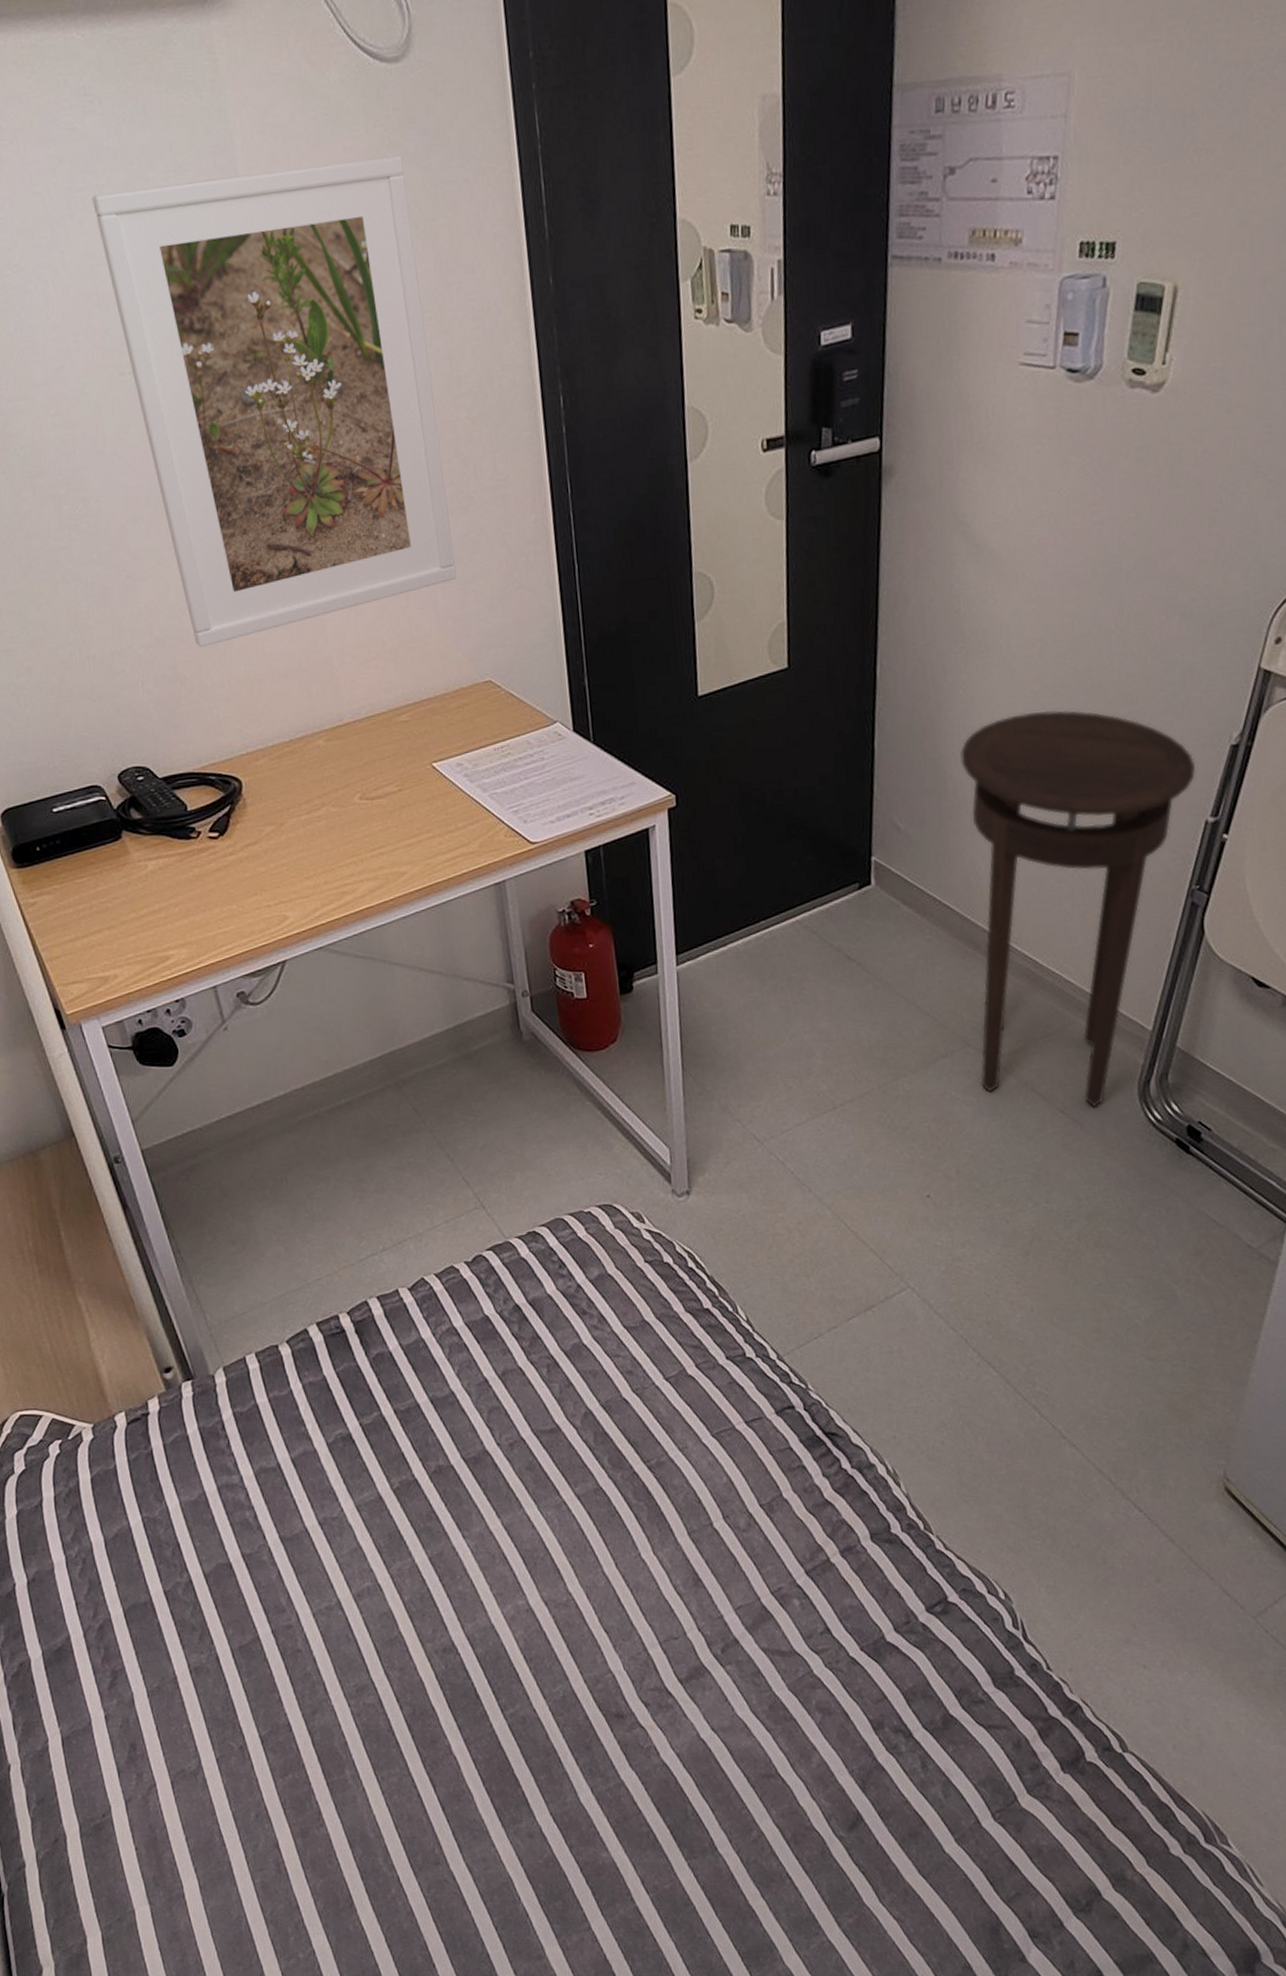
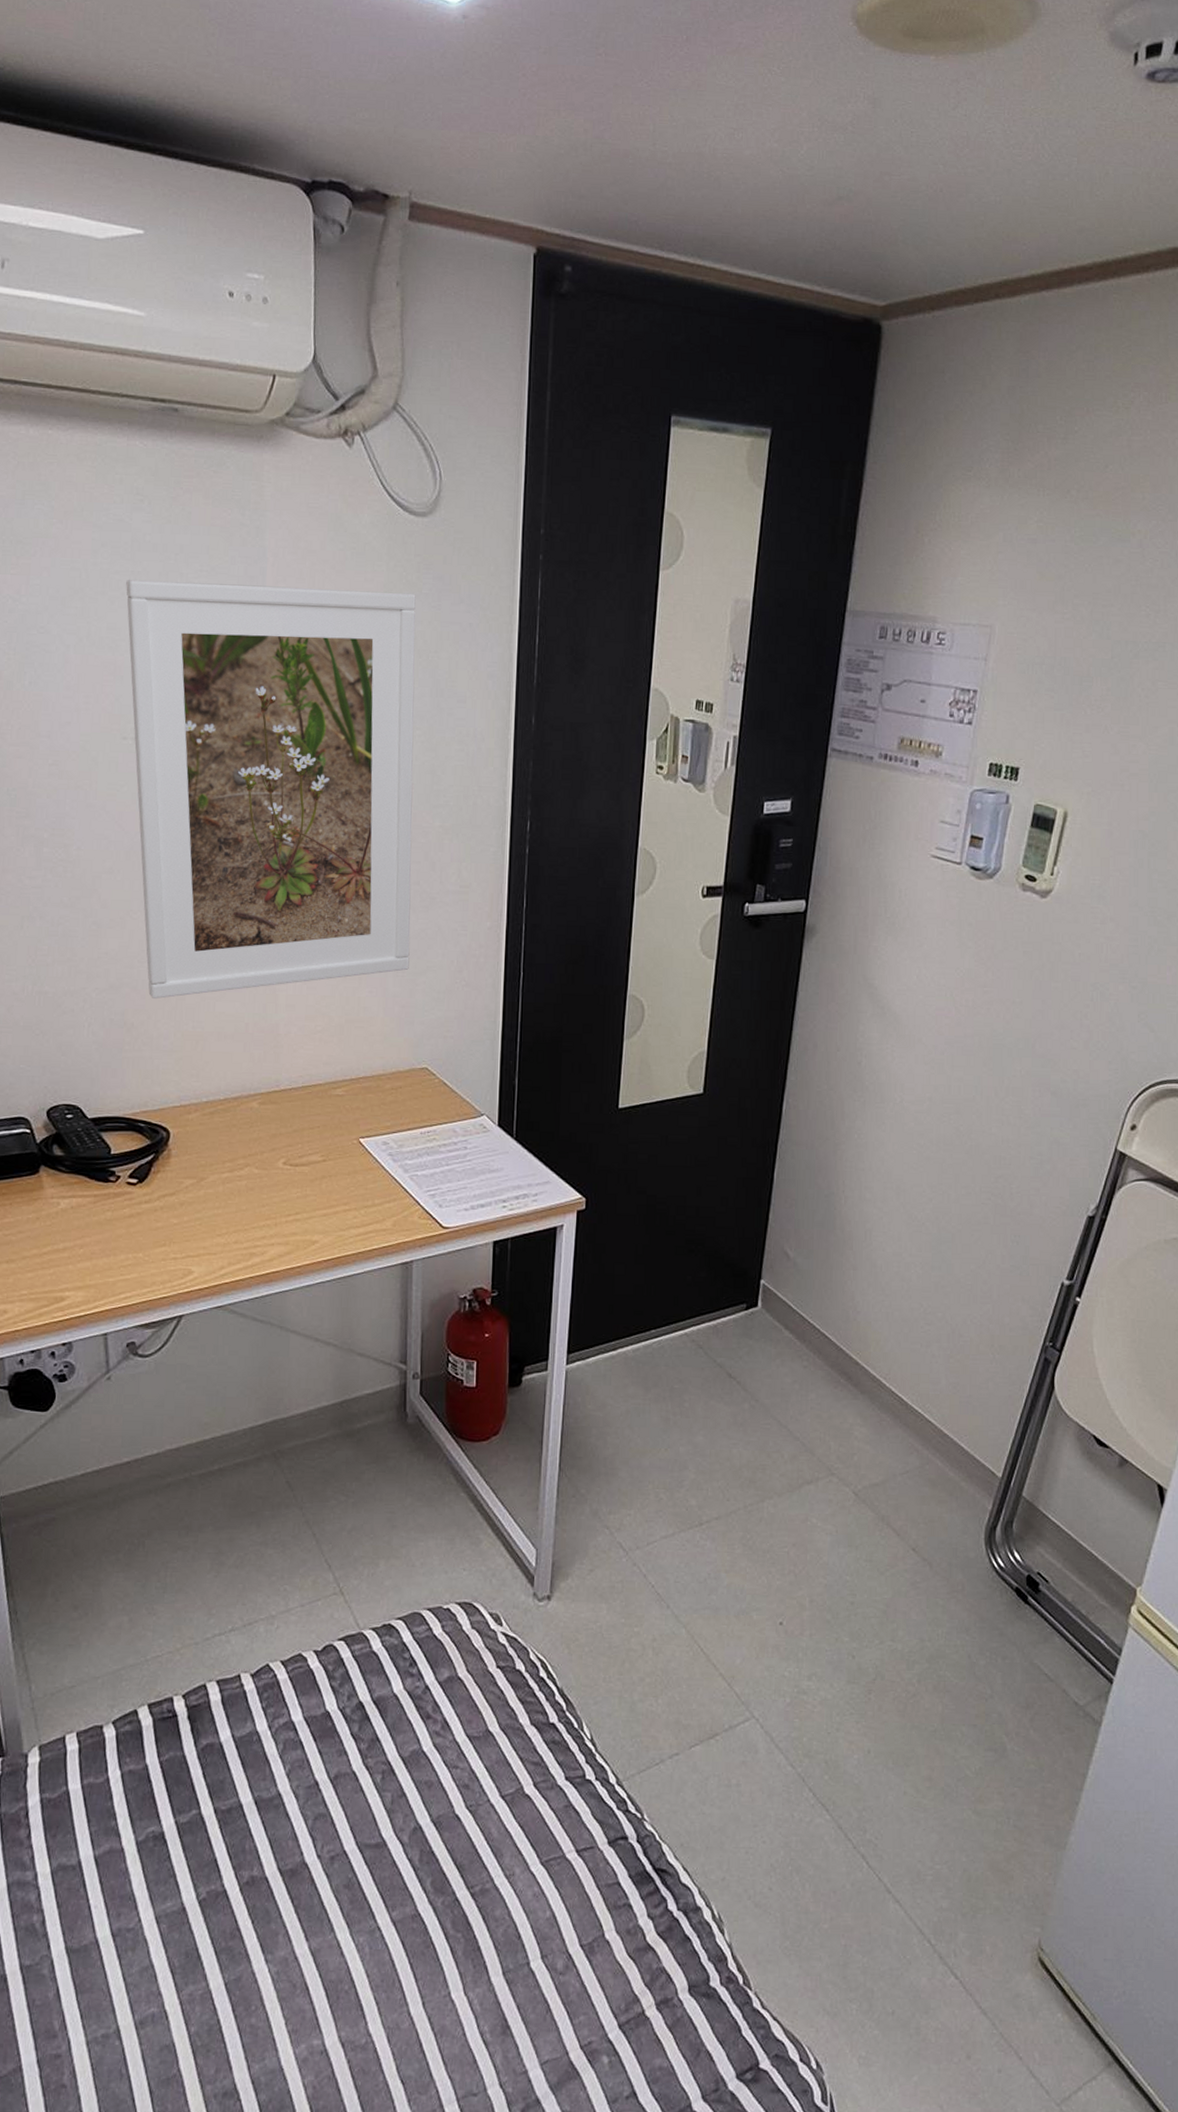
stool: present [960,710,1197,1107] -> none [841,1163,1057,1549]

